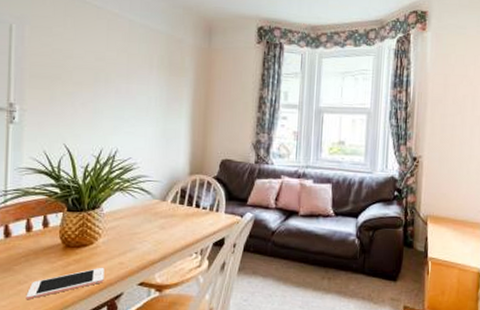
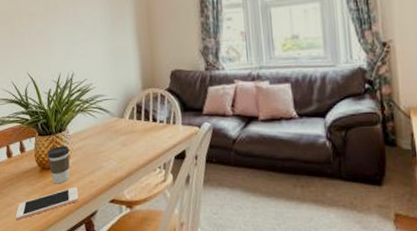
coffee cup: none [74,224,101,264] -> present [47,146,70,184]

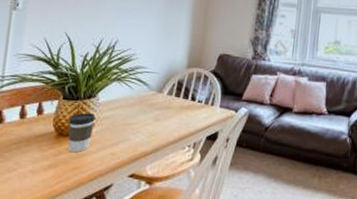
cell phone: present [15,186,79,221] -> none [13,157,96,189]

